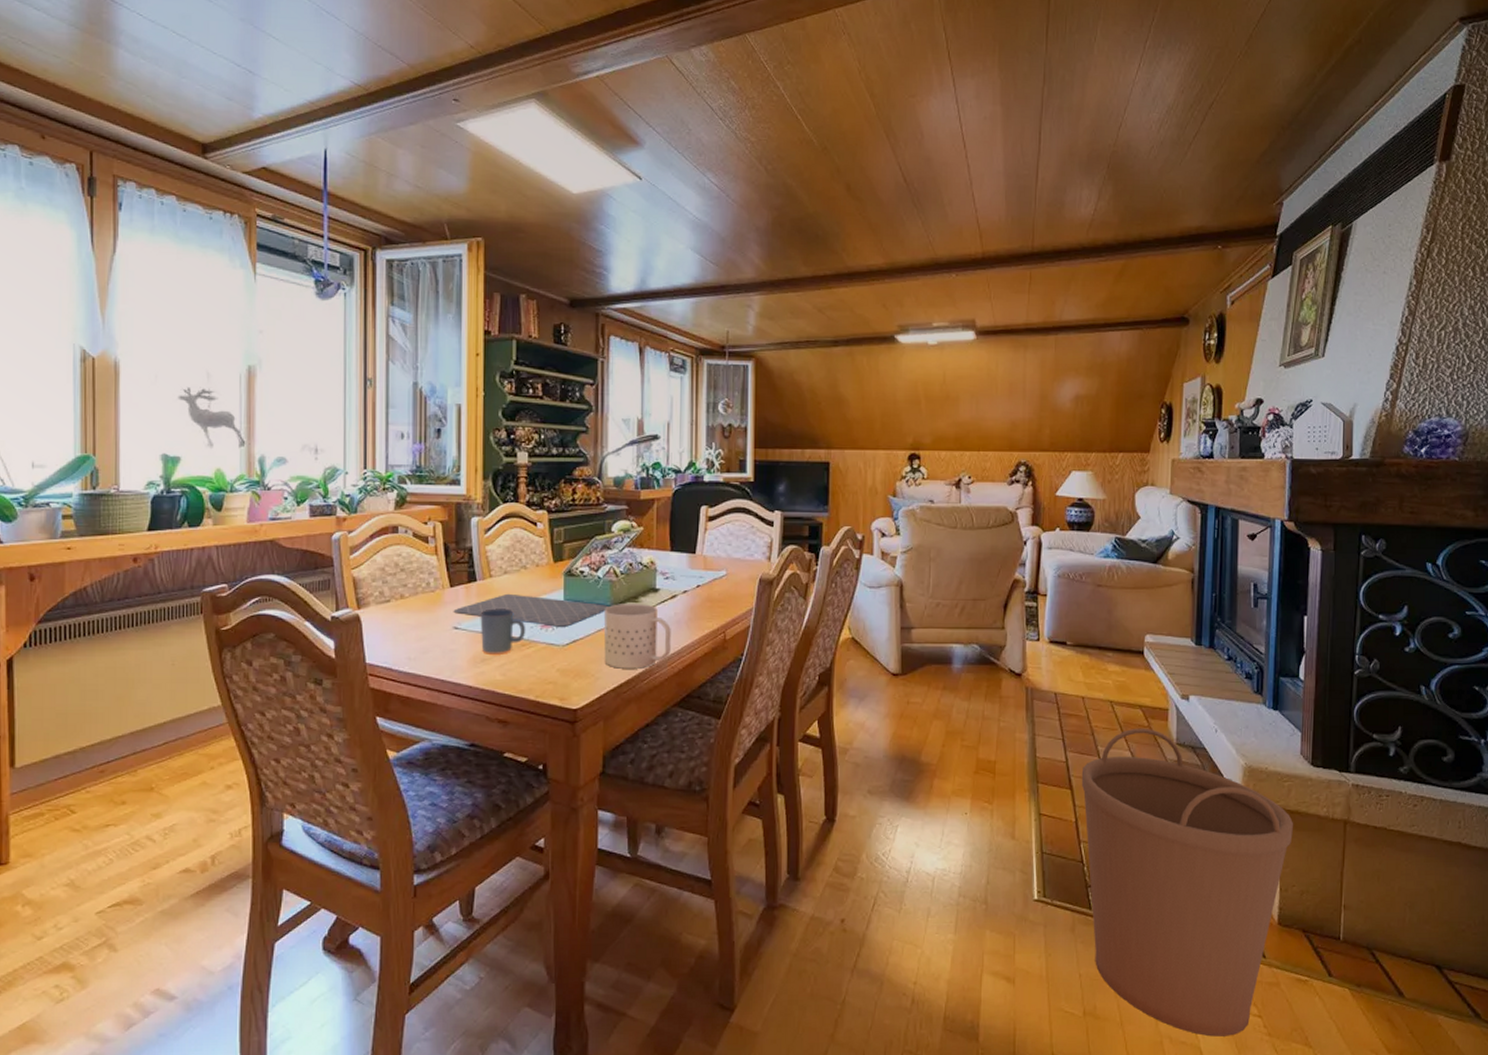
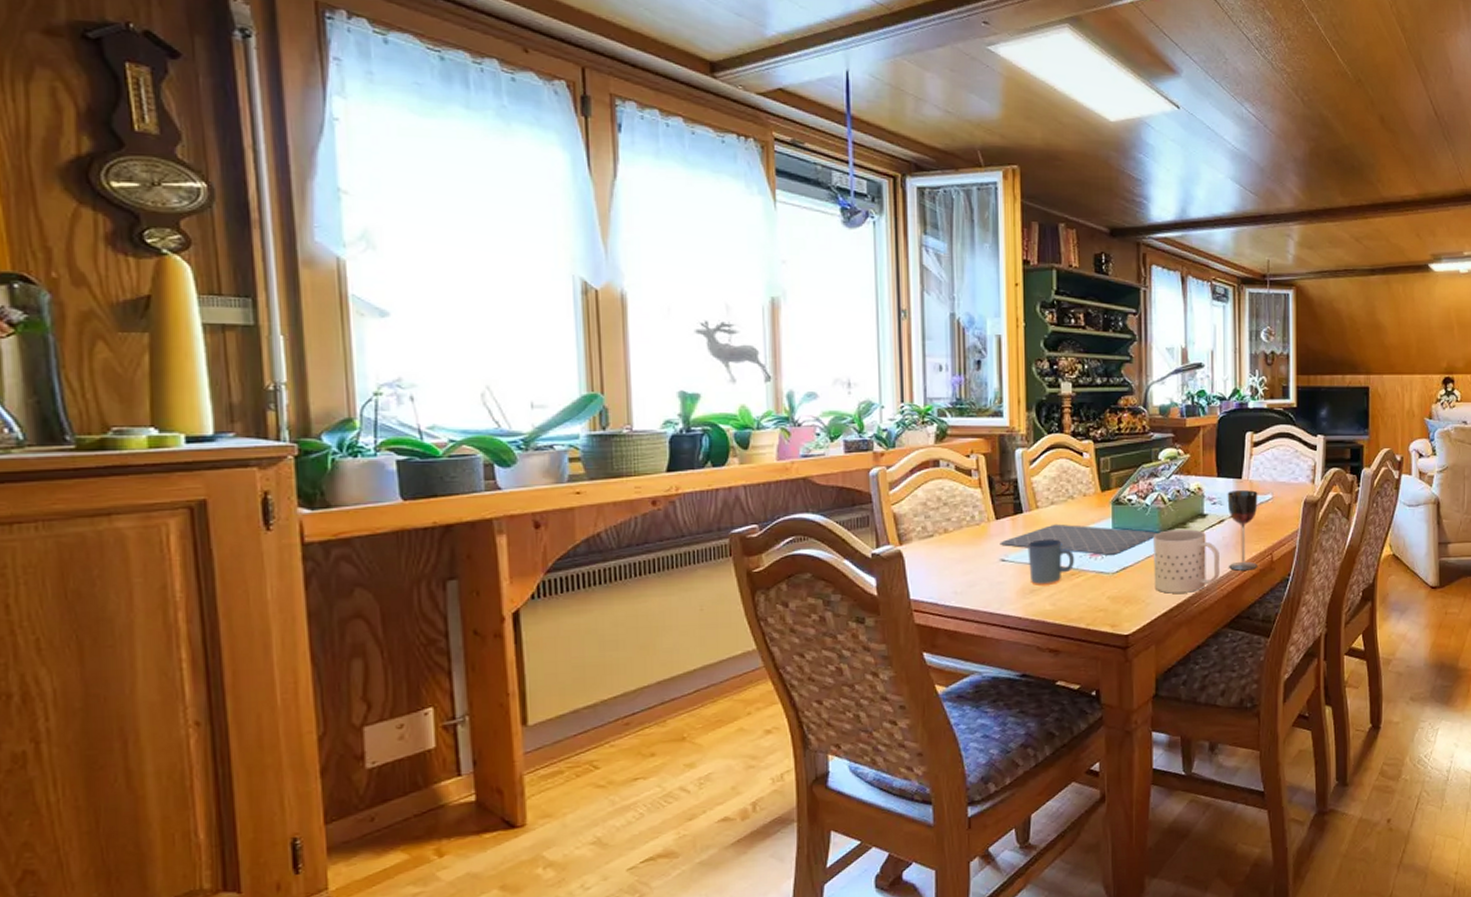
wineglass: none [680,566,712,648] -> present [1227,490,1258,571]

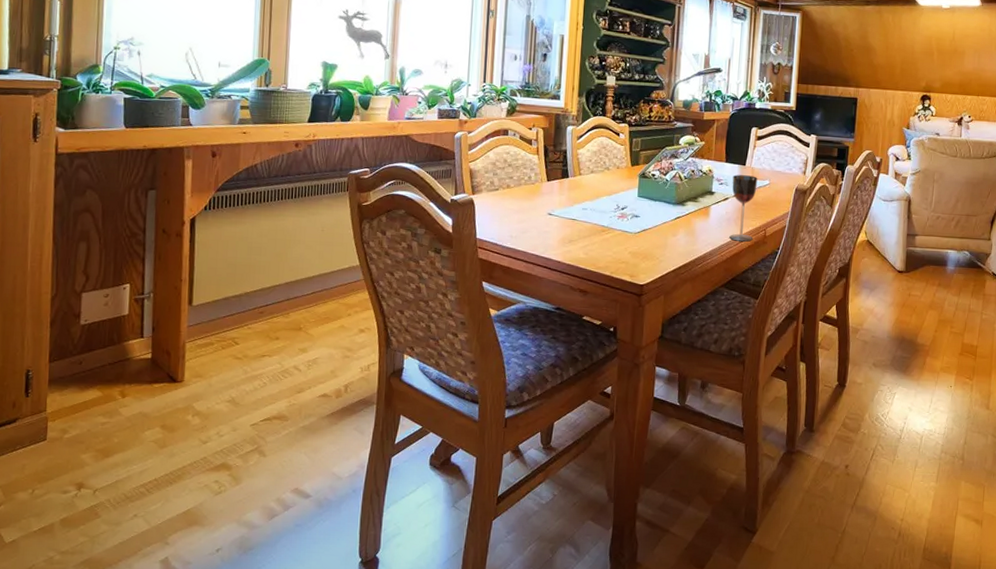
placemat: present [1000,524,1158,555] -> none [548,189,674,218]
mug: present [1027,539,1075,585] -> none [569,200,606,238]
mug: present [1152,529,1220,594] -> none [667,202,722,255]

